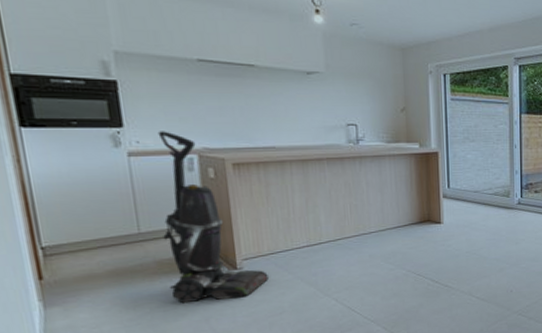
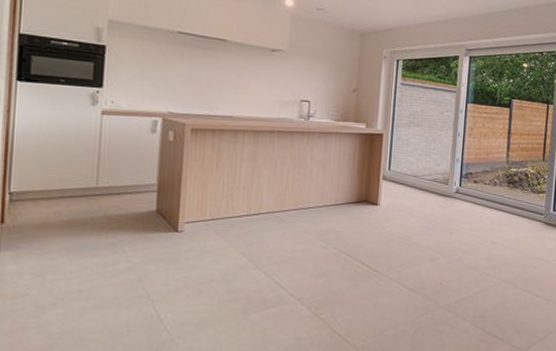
vacuum cleaner: present [157,131,269,304] -> none [113,93,206,261]

